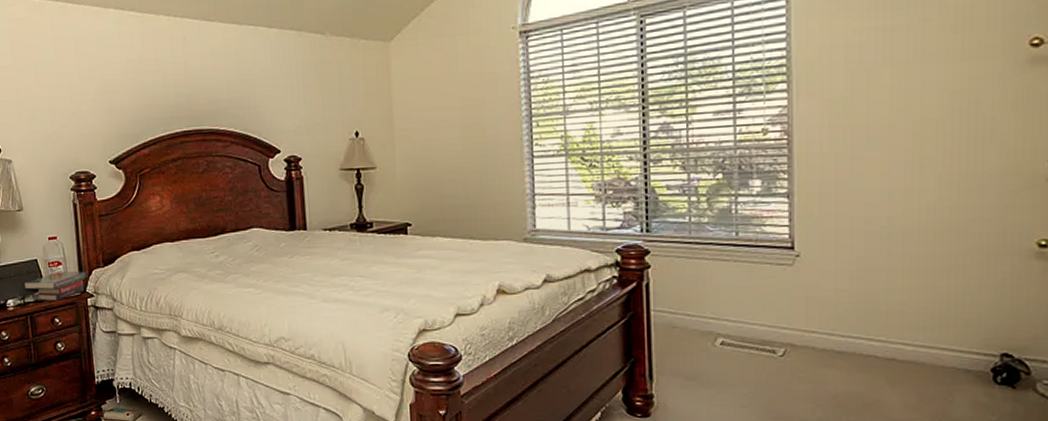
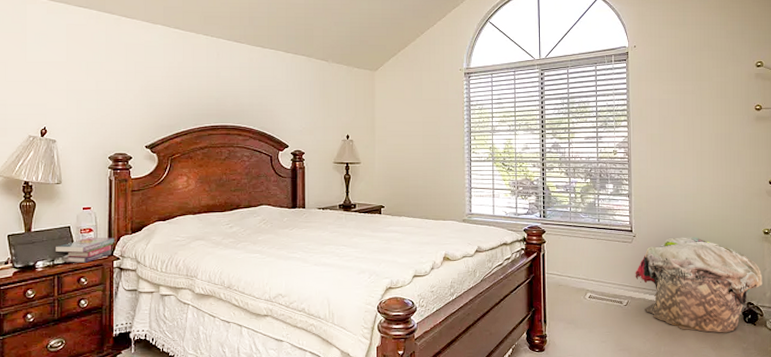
laundry basket: none [798,254,1032,399] -> present [635,237,762,333]

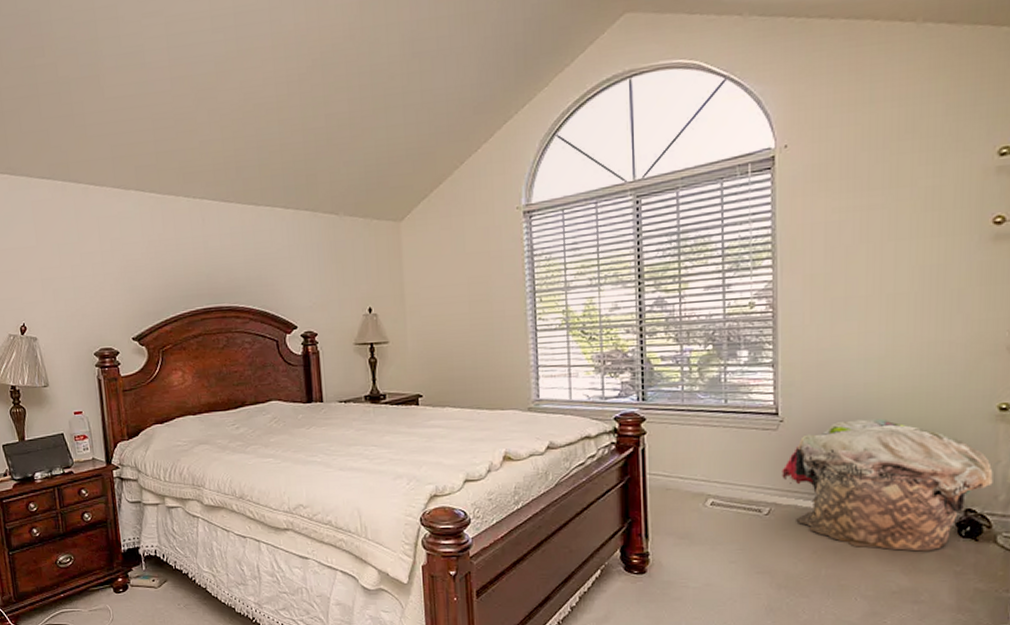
books: present [56,237,115,263] -> none [51,444,111,474]

